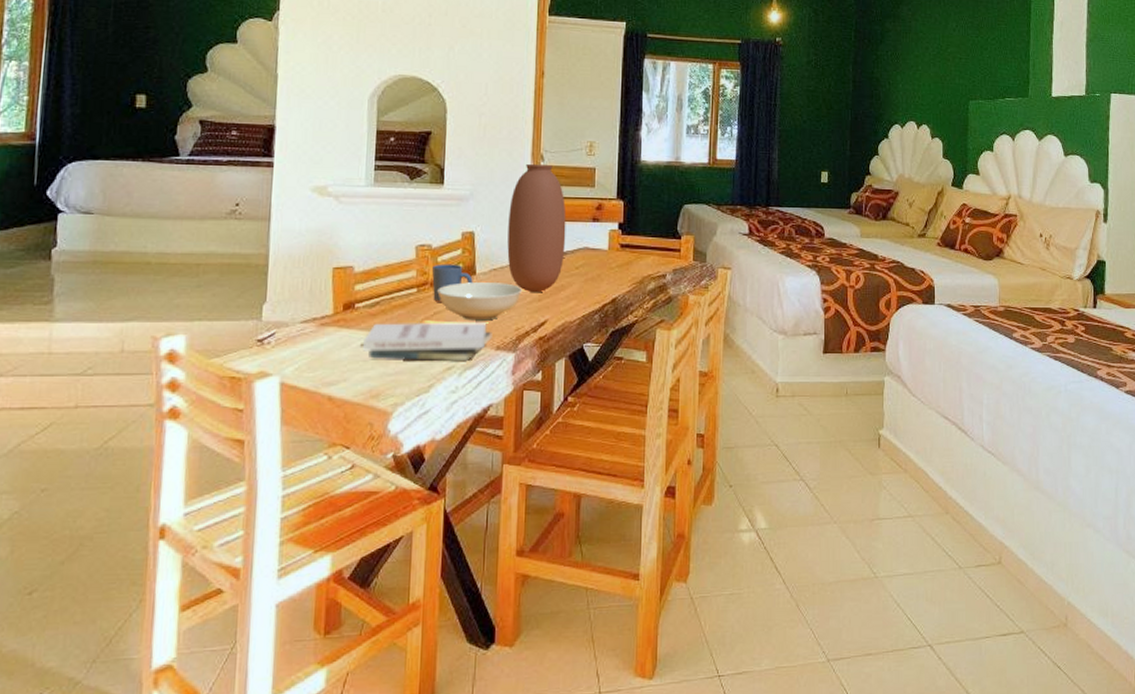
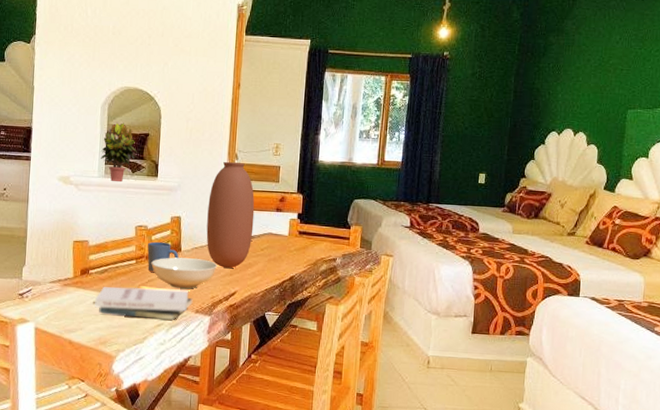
potted plant: none [369,118,416,192] -> present [101,122,137,183]

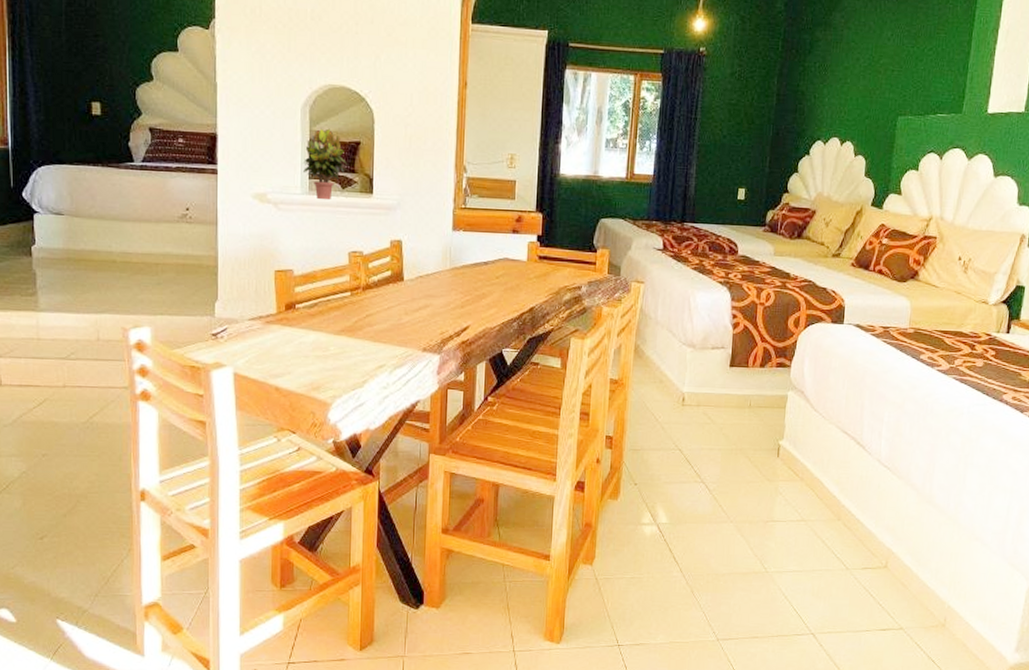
books: present [95,286,193,321] -> none [304,323,419,361]
mug: present [147,241,179,273] -> none [364,270,401,307]
bowl: present [151,257,218,289] -> none [369,288,447,324]
vase: present [206,162,255,269] -> none [432,176,488,300]

